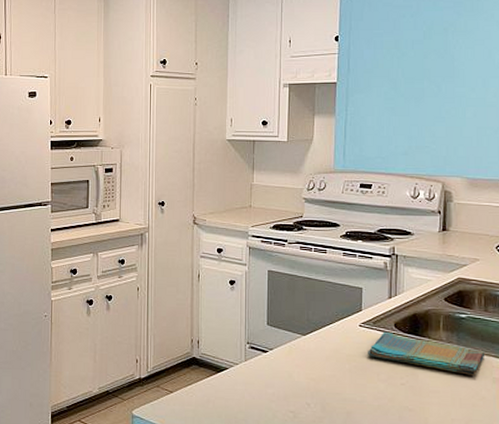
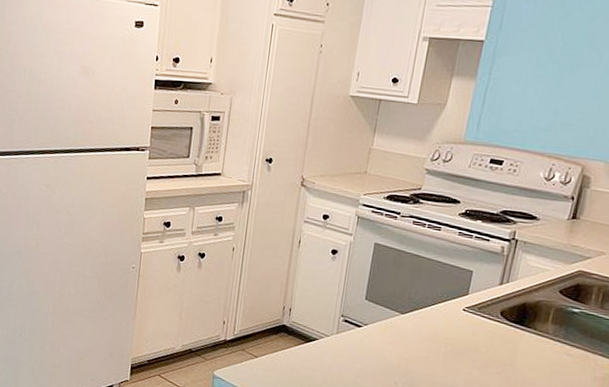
dish towel: present [367,331,484,375] -> none [465,318,591,372]

